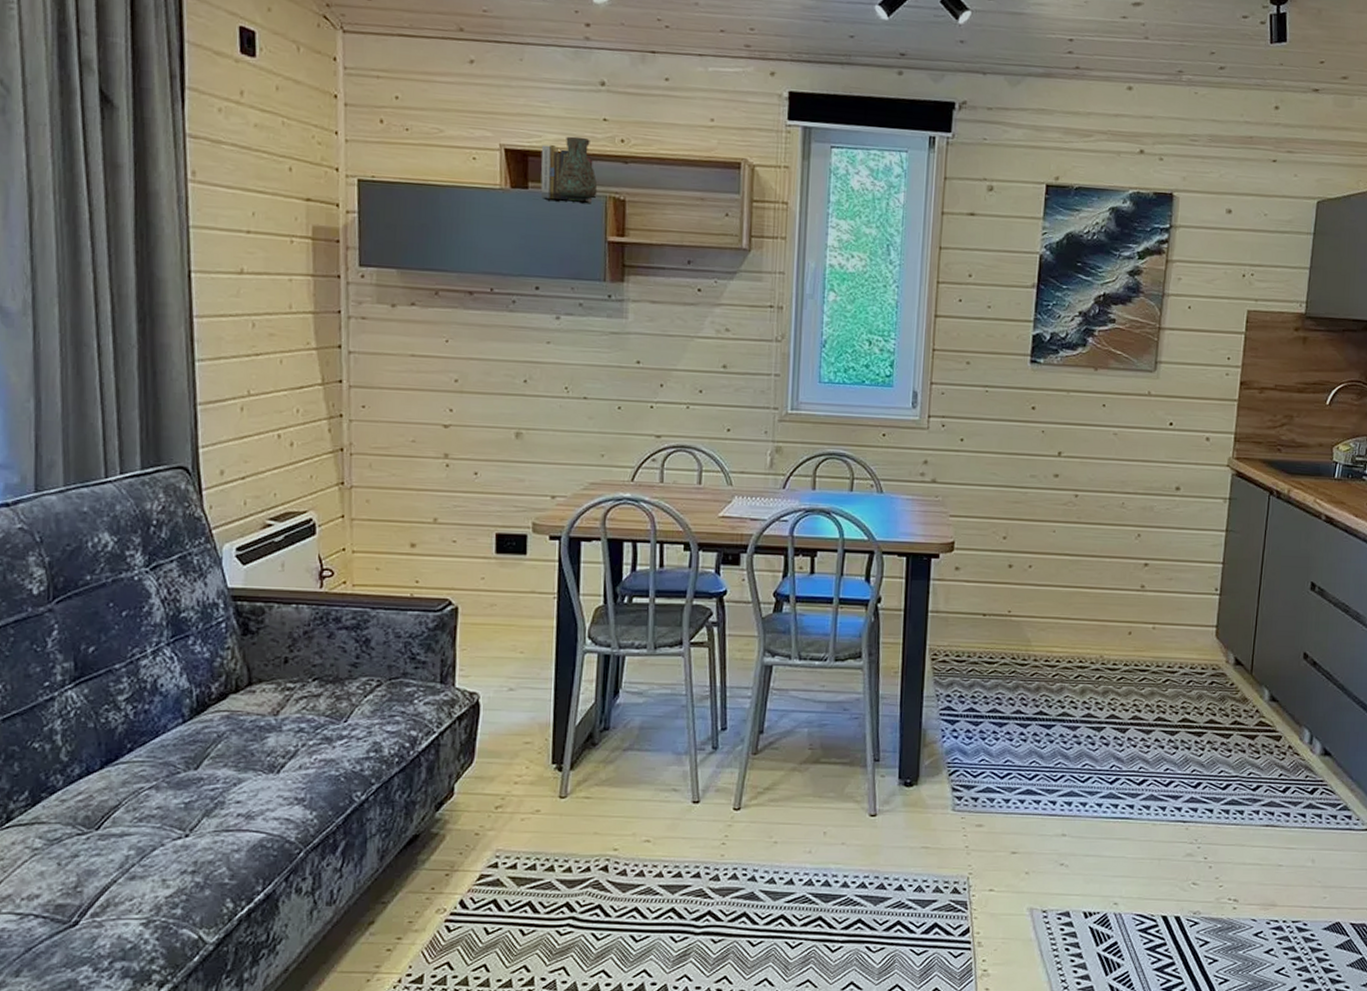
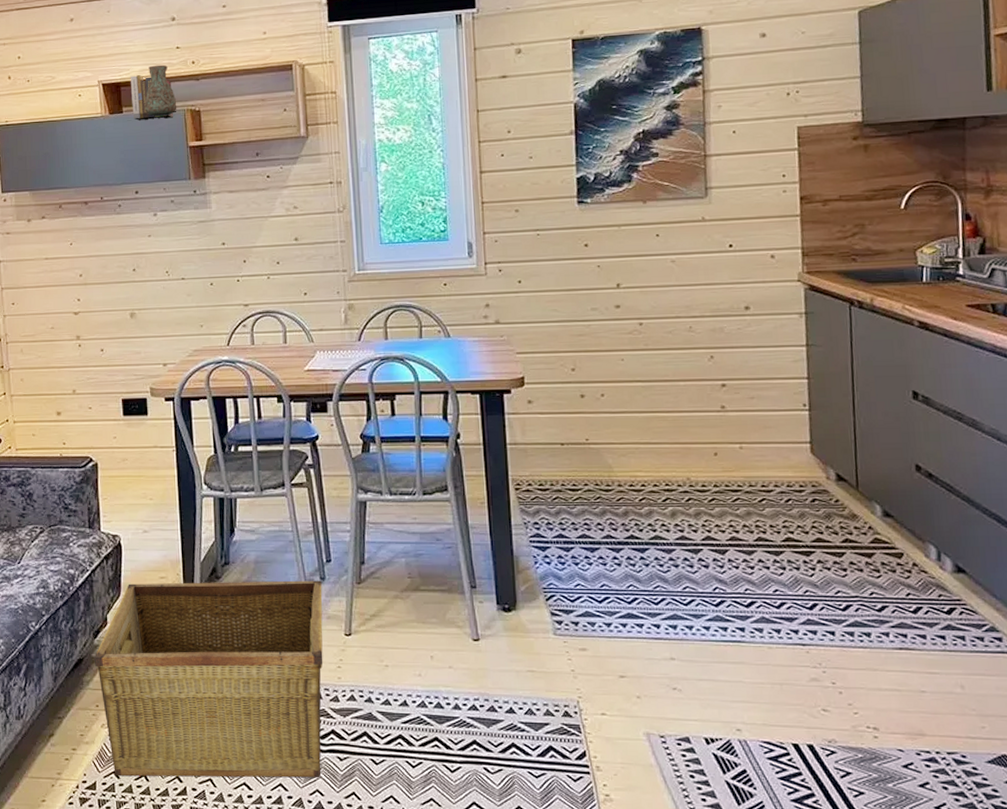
hamper: none [433,749,714,968] -> present [94,580,323,778]

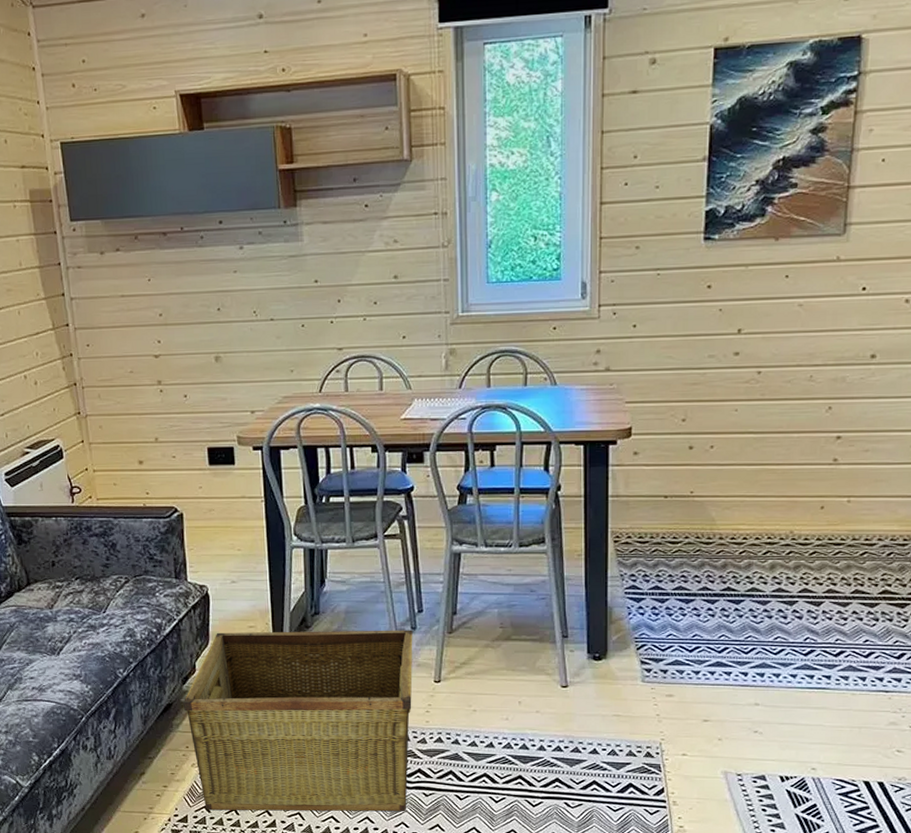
books: present [130,74,174,122] -> none [211,83,262,140]
decorative vase: present [144,64,177,117] -> none [228,72,265,135]

